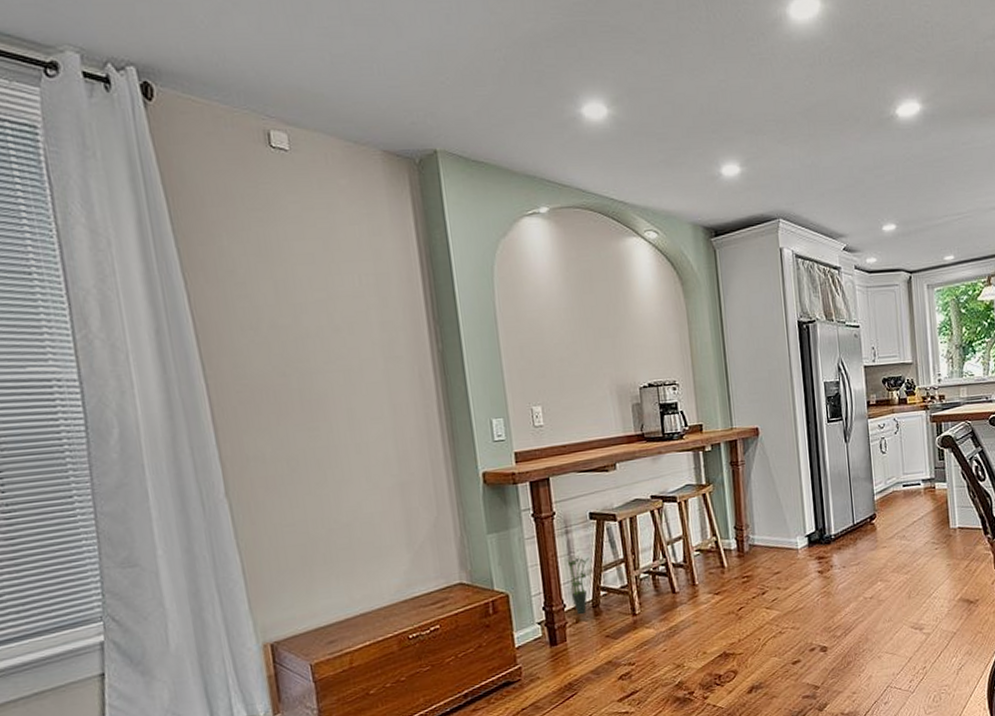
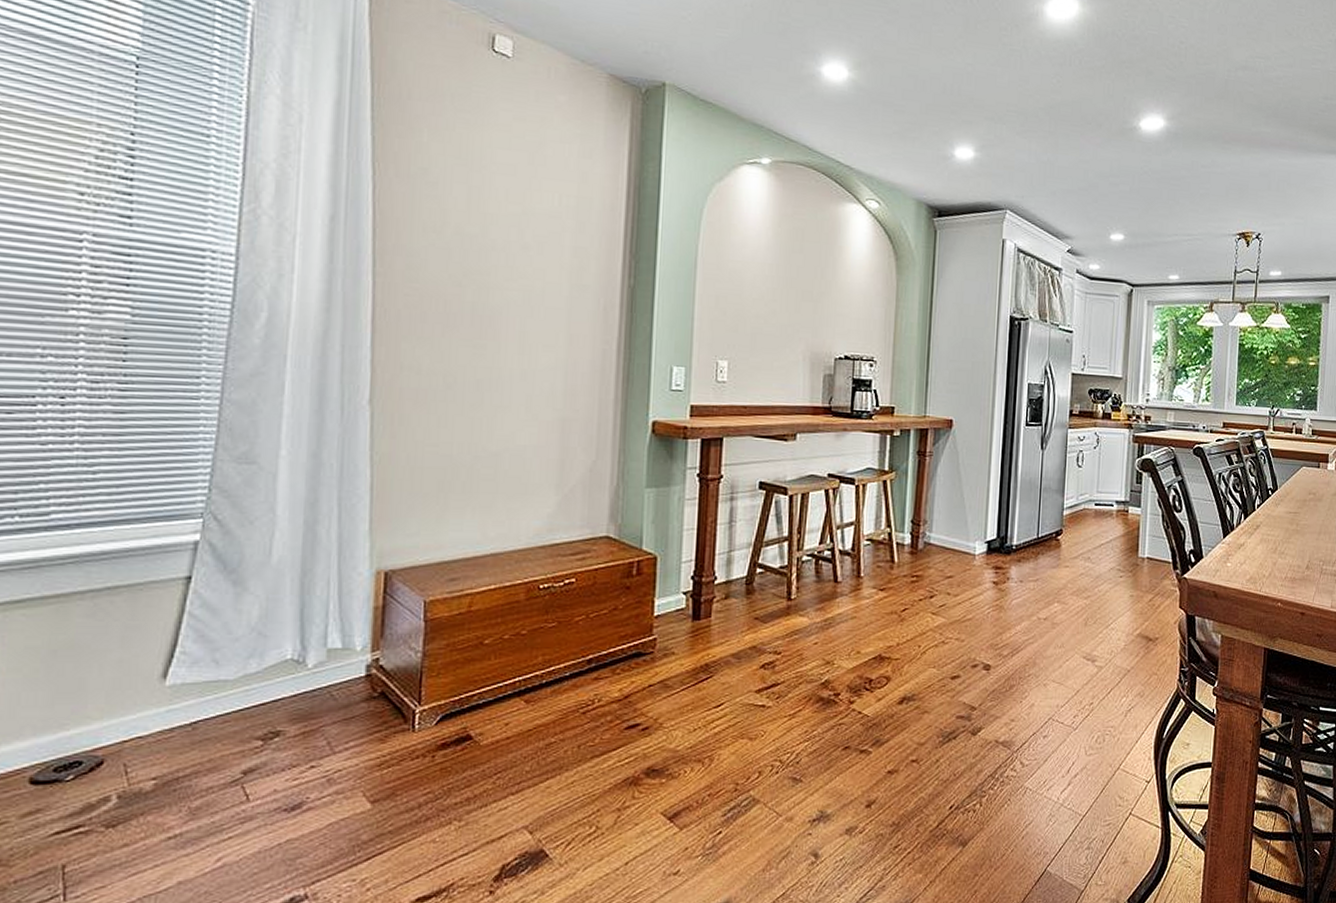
potted plant: present [567,556,593,614] -> none [725,526,754,589]

